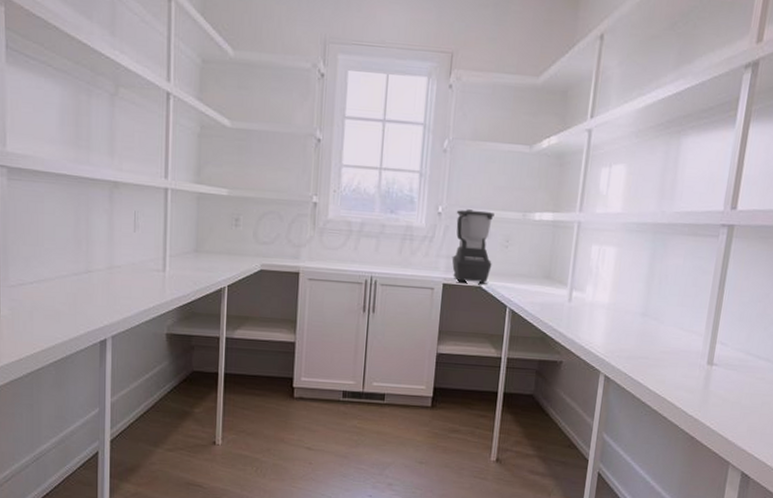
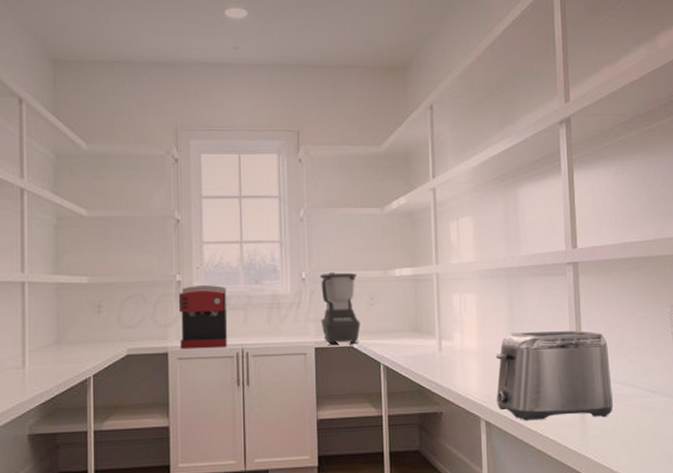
coffee maker: none [311,208,362,274] -> present [179,284,228,350]
toaster: none [619,291,749,387] -> present [496,330,613,421]

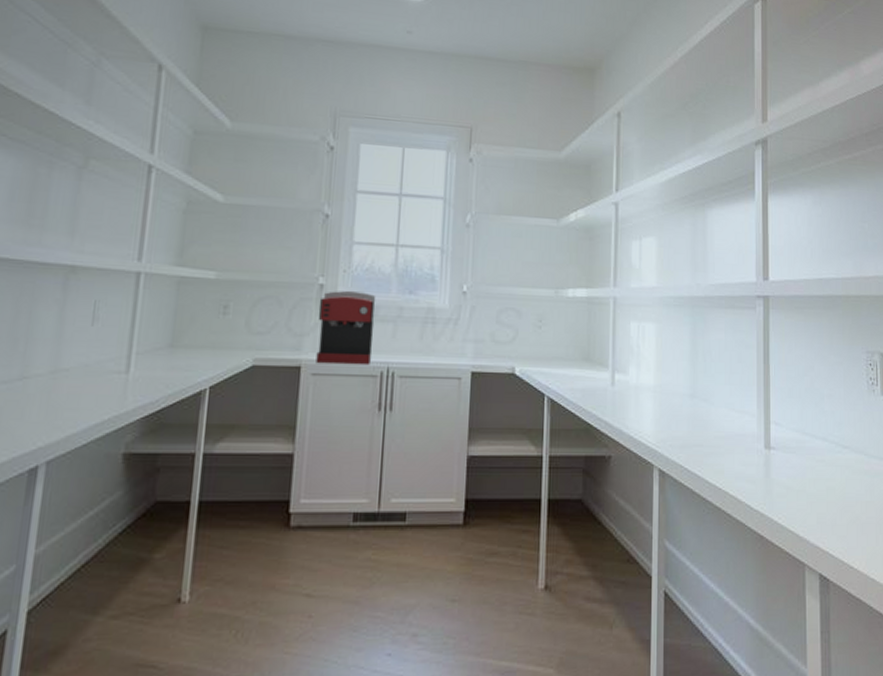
blender: present [319,272,361,344] -> none [480,287,525,370]
toaster: present [496,330,613,421] -> none [673,370,801,472]

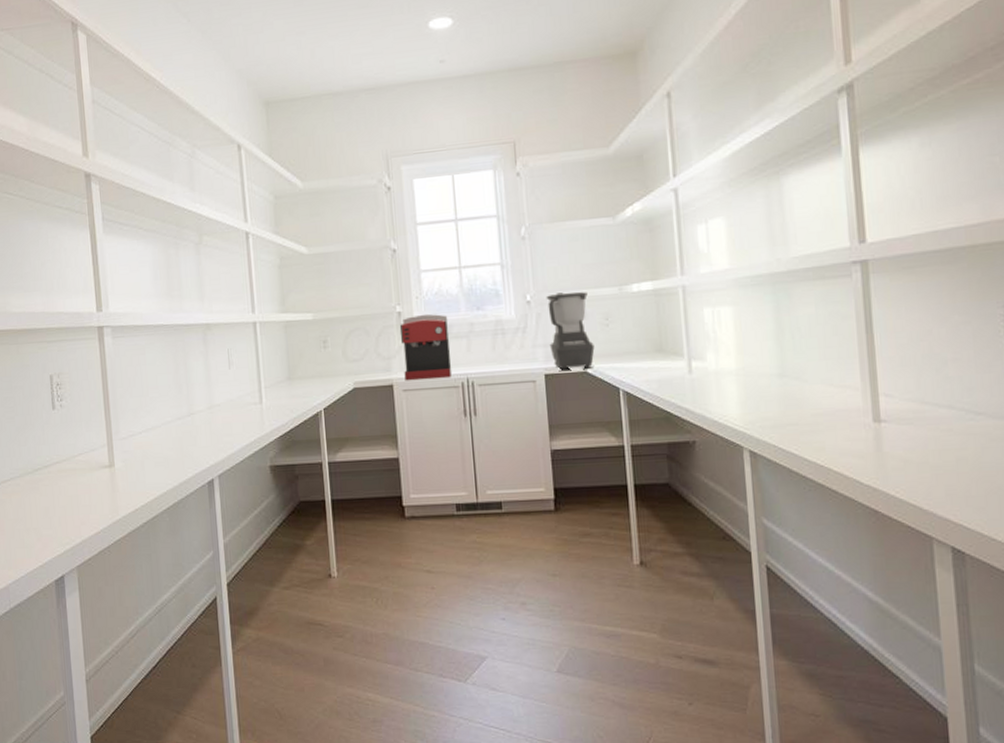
blender: none [480,287,525,370] -> present [546,291,595,370]

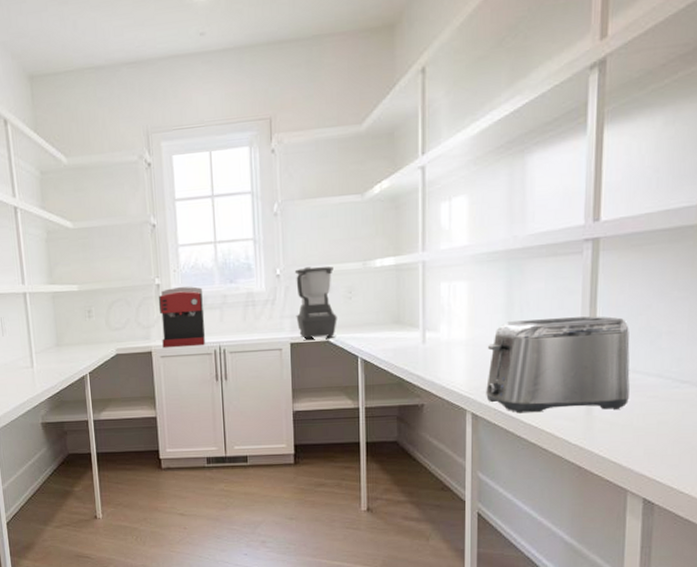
toaster: none [761,342,921,450] -> present [486,316,630,413]

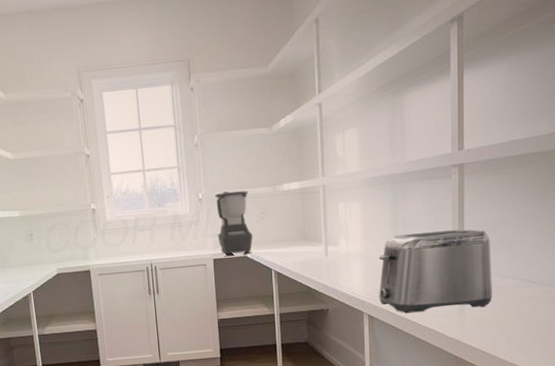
coffee maker: present [159,286,206,348] -> none [95,210,139,267]

